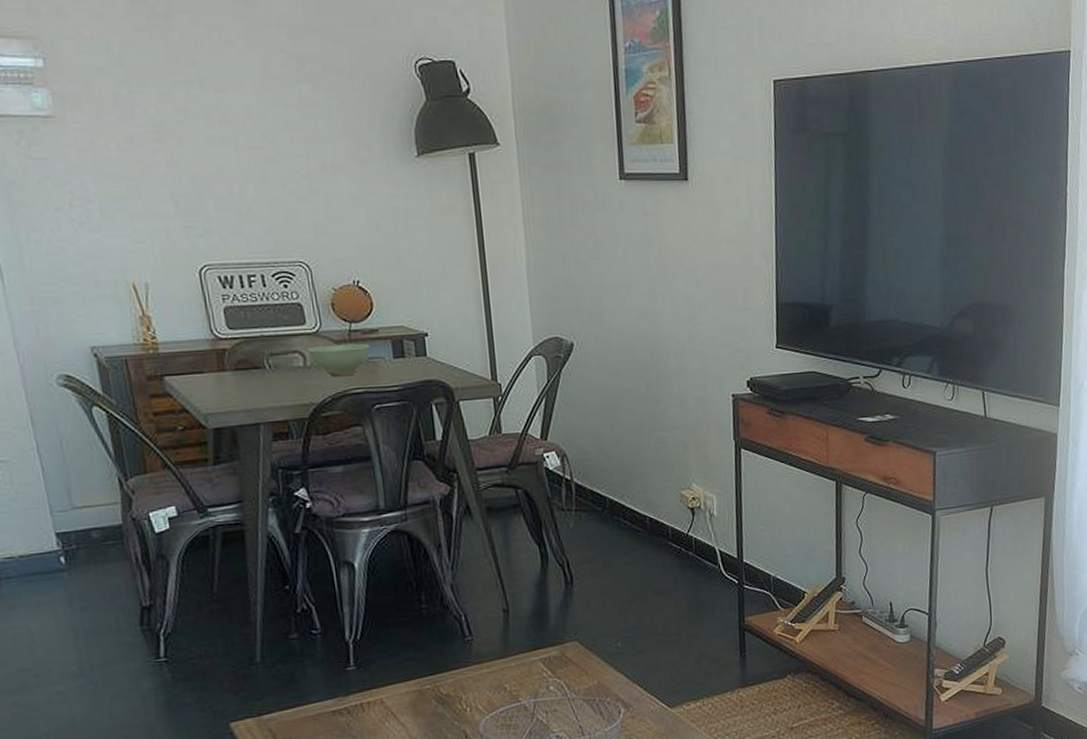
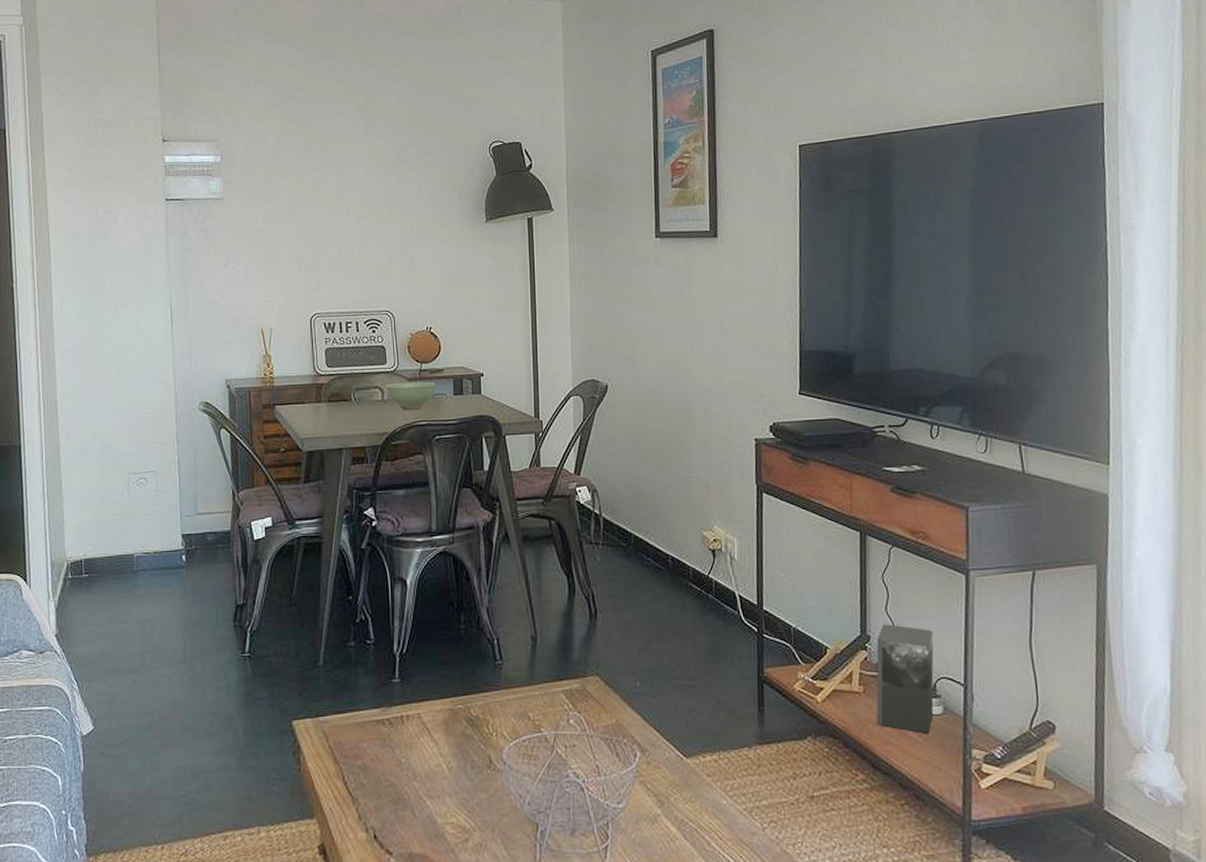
speaker: none [850,565,903,661] -> present [876,624,934,734]

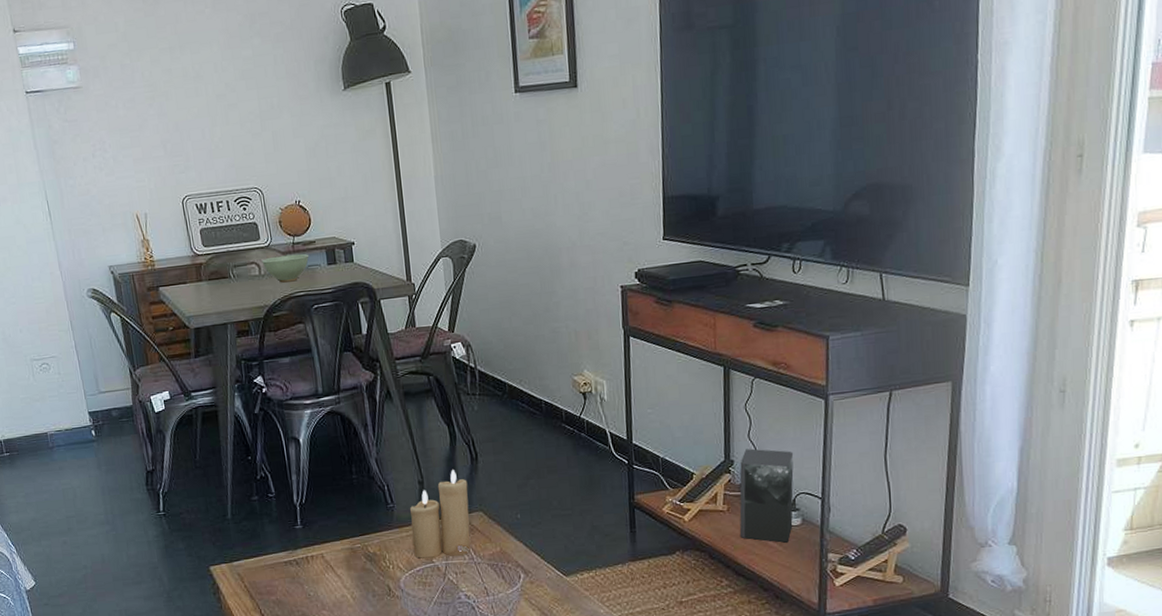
candle: none [519,626,585,728] -> present [409,470,471,559]

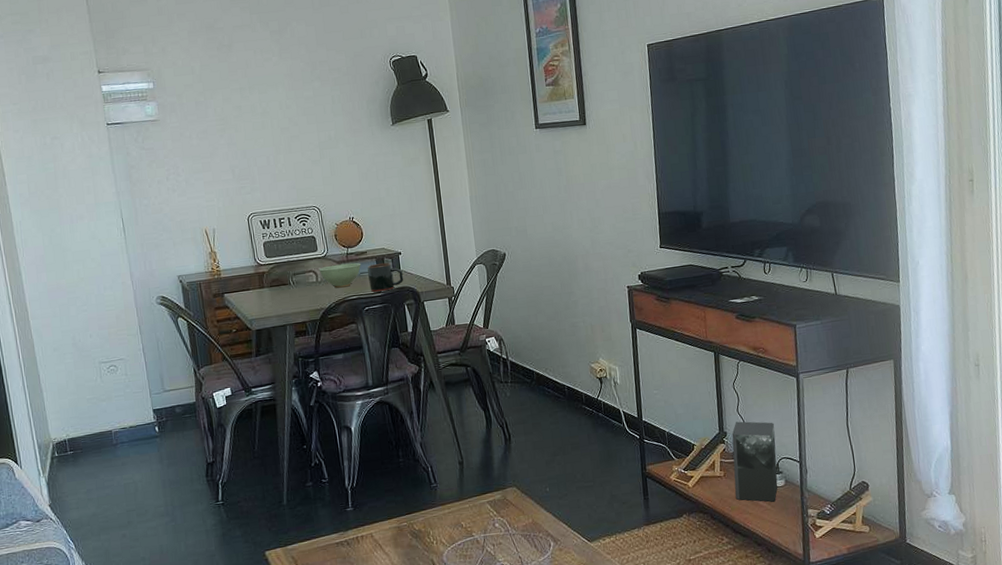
mug: none [316,254,358,288] -> present [367,263,404,292]
candle: present [409,470,471,559] -> none [451,450,506,534]

